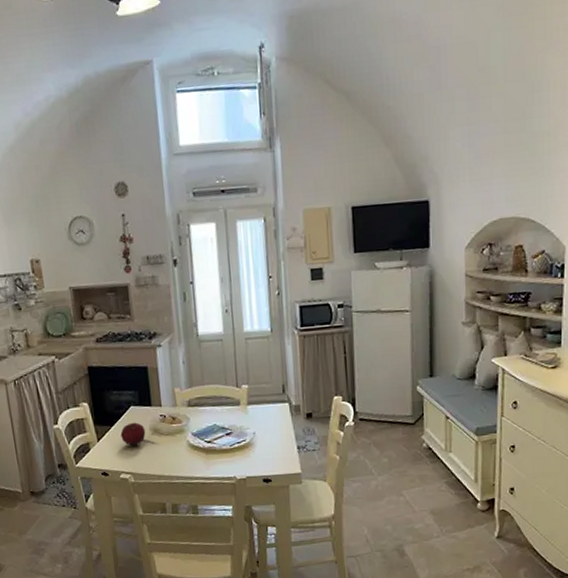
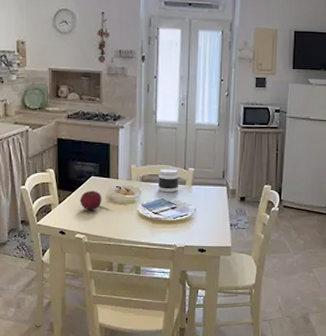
jar: none [207,387,233,417] -> present [157,167,180,193]

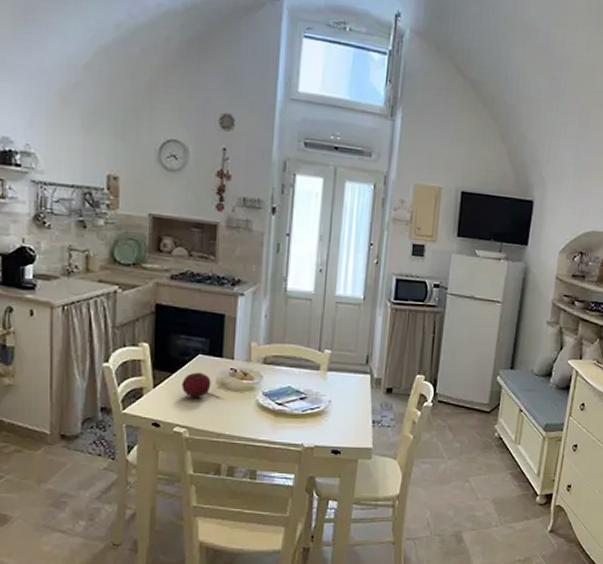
jar: present [157,167,180,193] -> none [284,348,312,380]

